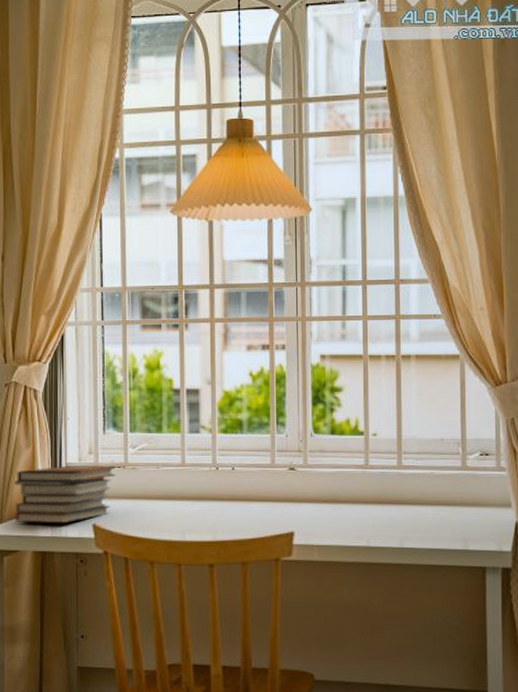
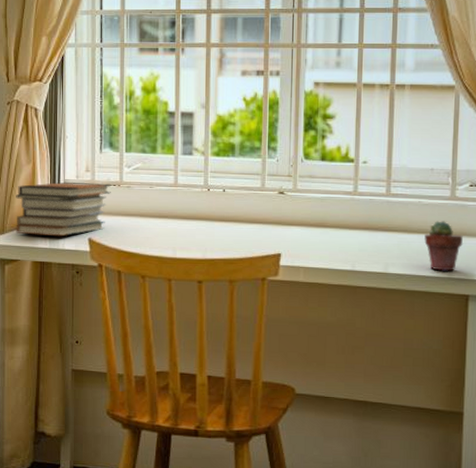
potted succulent: none [438,492,476,543] -> present [424,221,463,271]

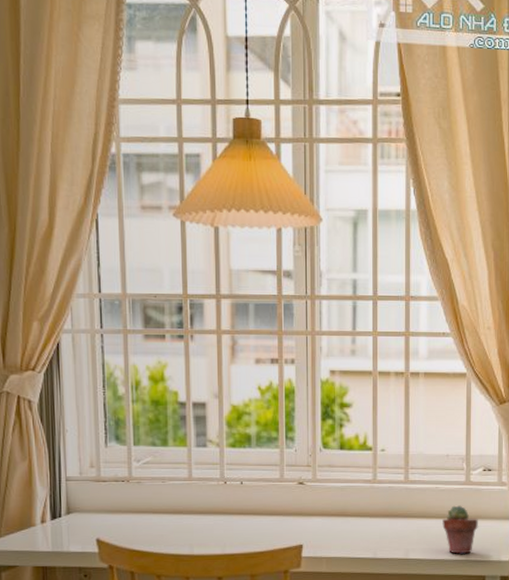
book stack: present [16,182,111,237] -> none [10,480,120,539]

